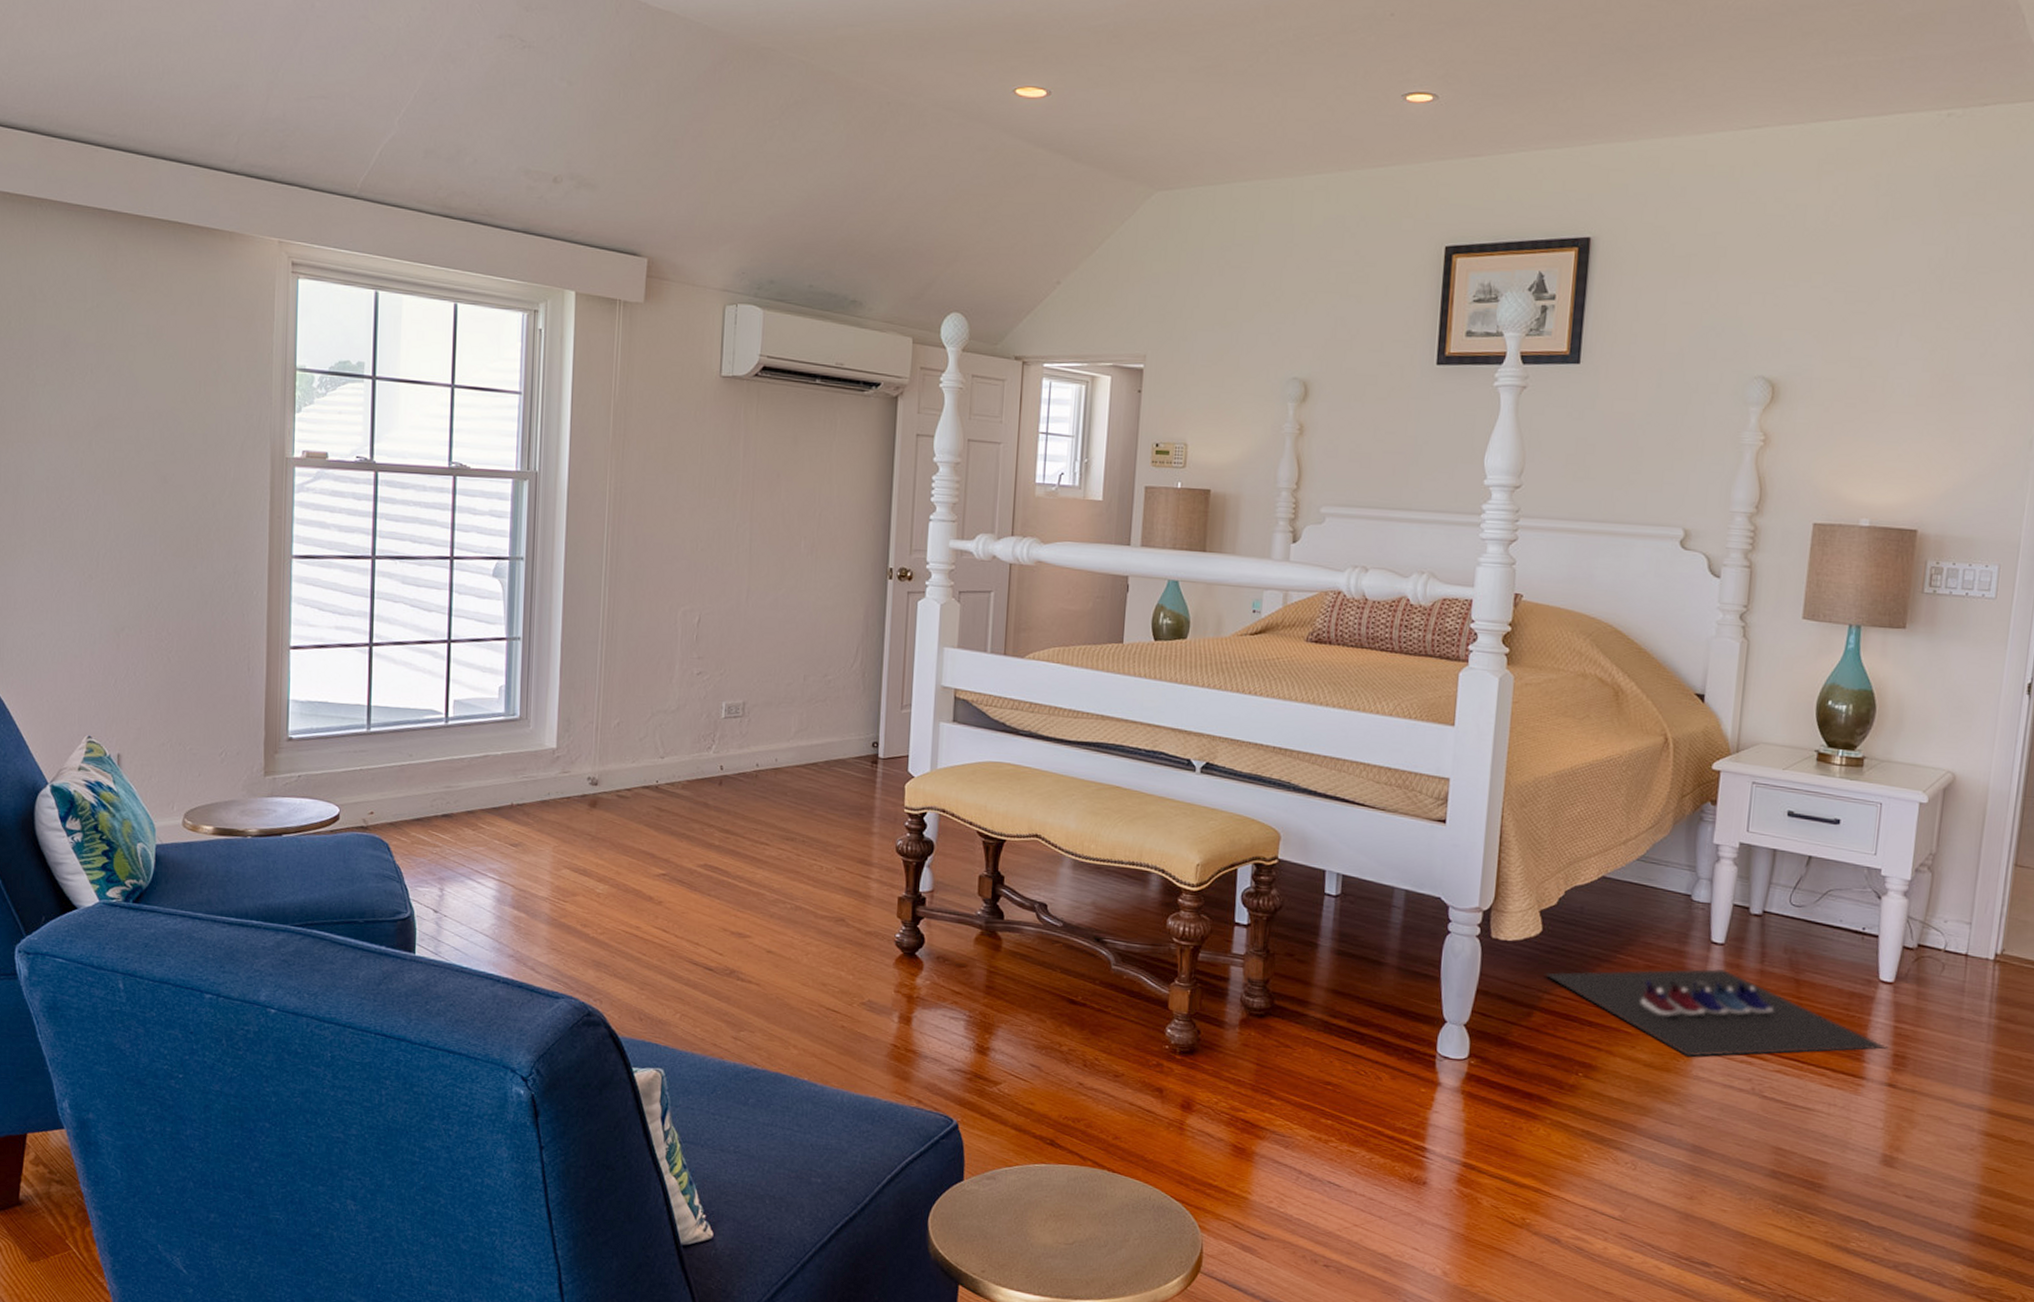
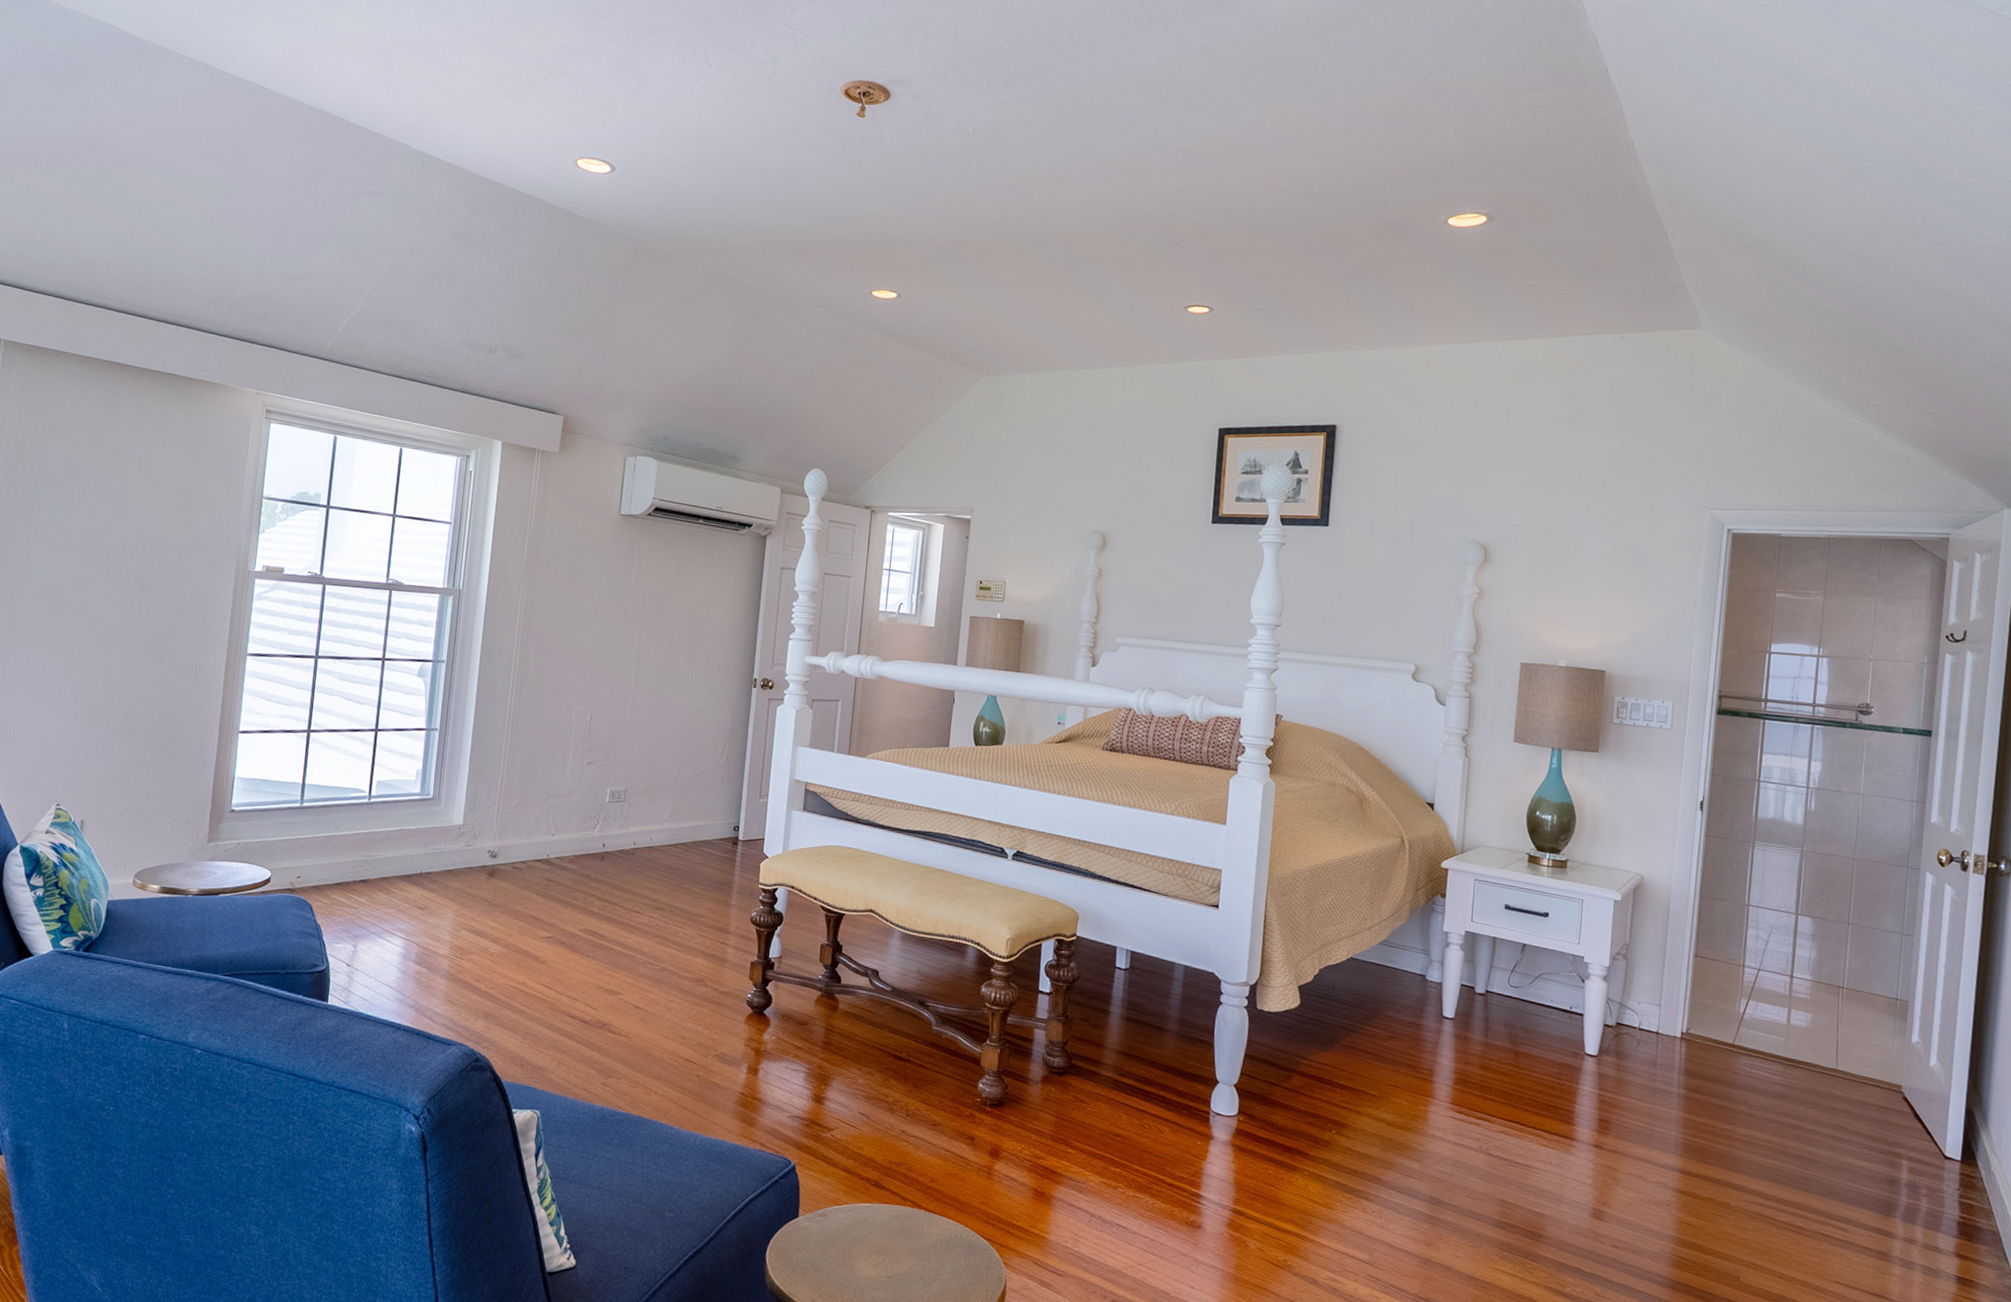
shoe: present [1544,968,1889,1057] -> none [1302,1040,1594,1118]

